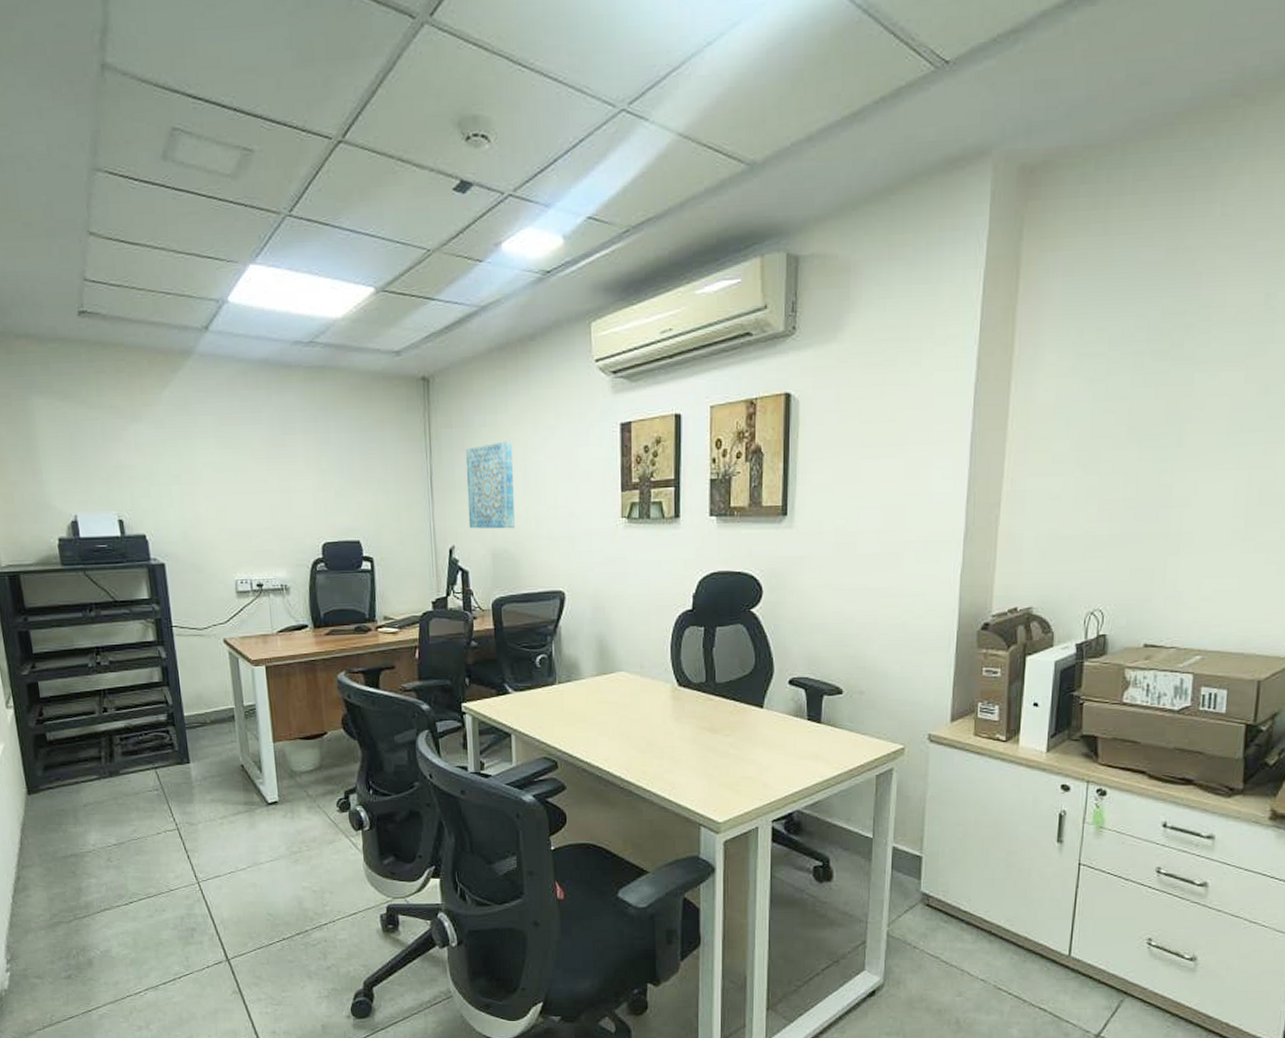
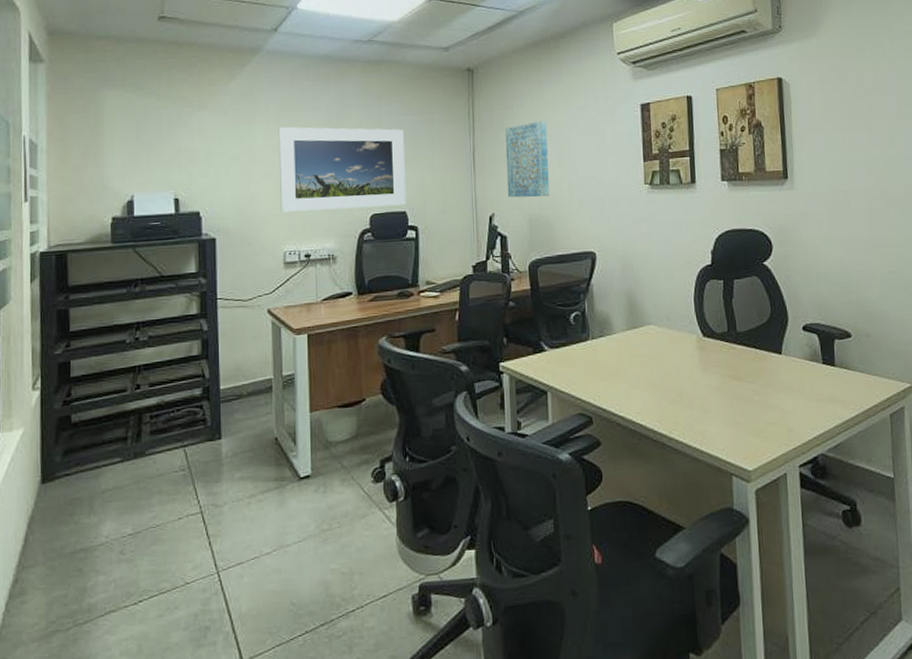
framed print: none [218,442,360,538] -> present [278,126,407,213]

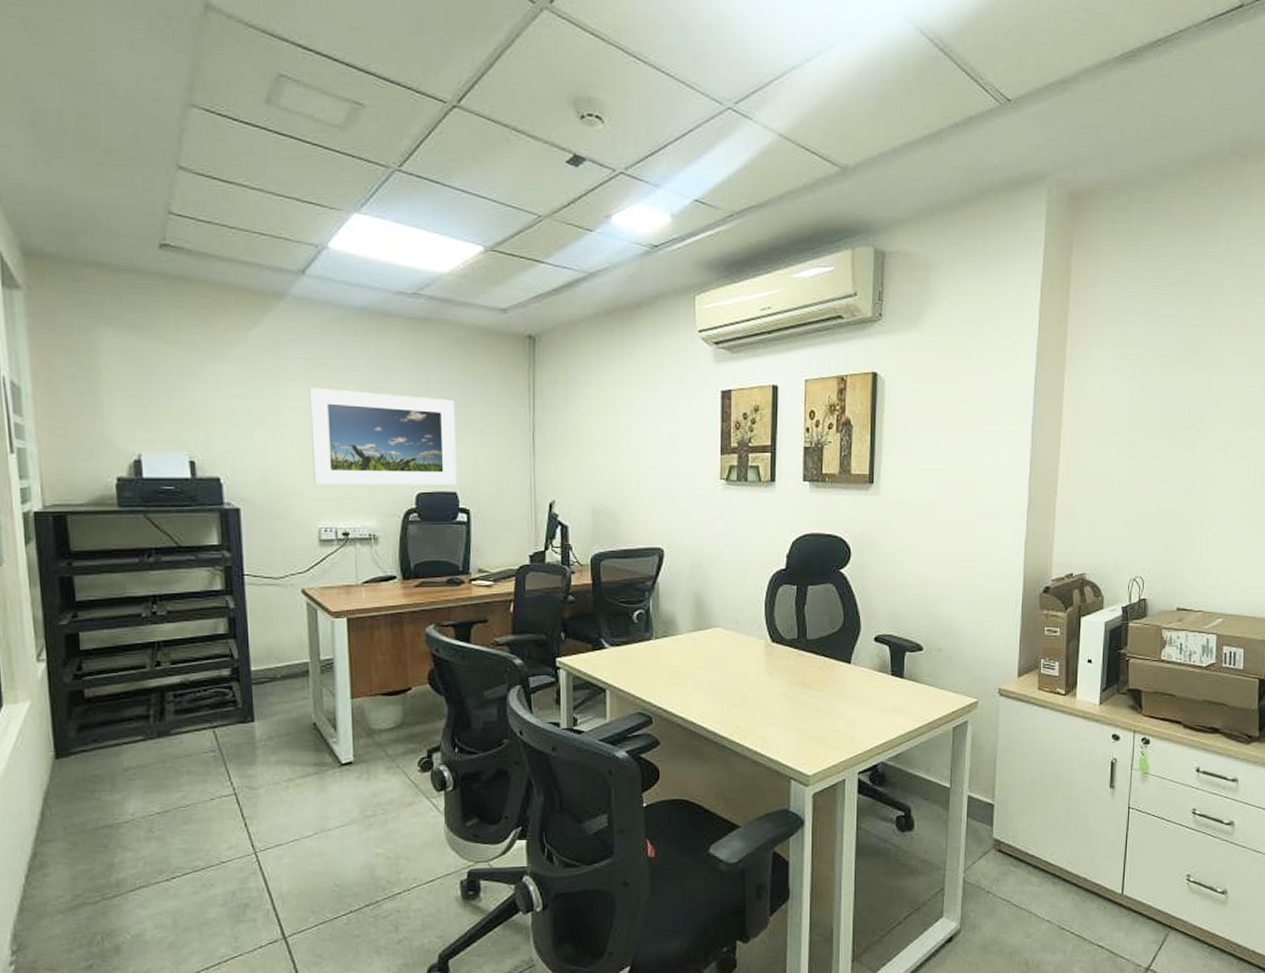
wall art: present [505,120,549,198] -> none [569,401,617,486]

